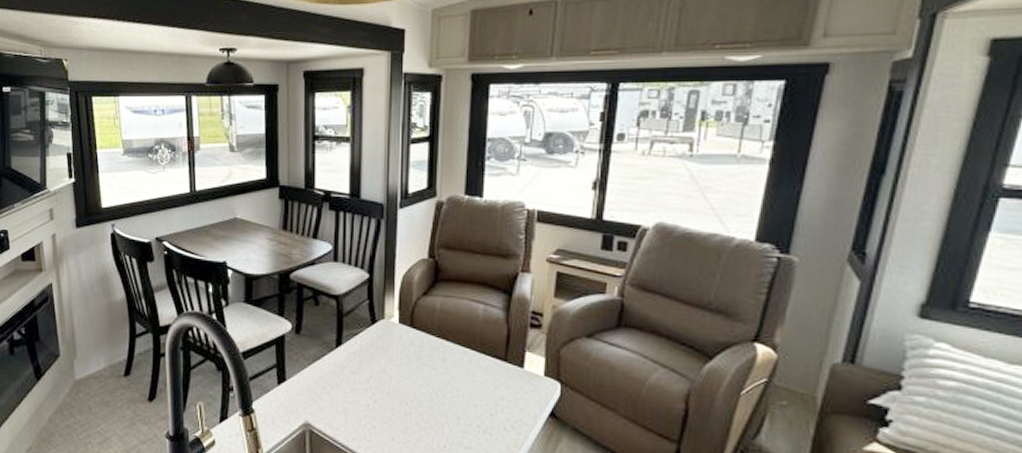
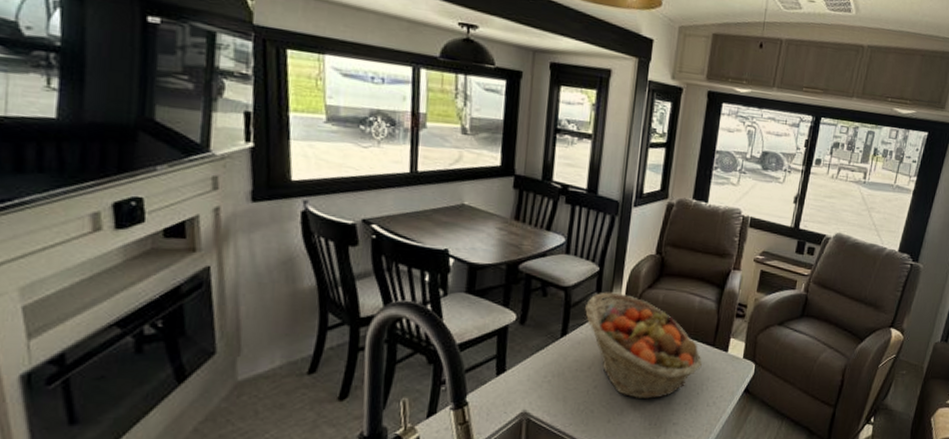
fruit basket: none [357,300,493,418] -> present [584,292,702,400]

